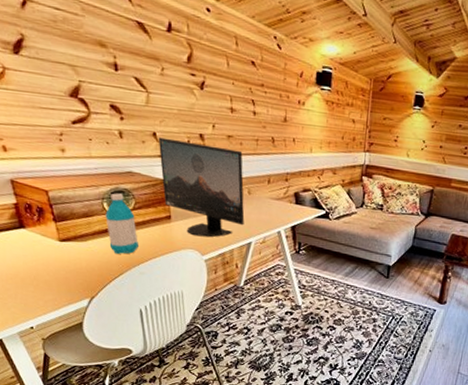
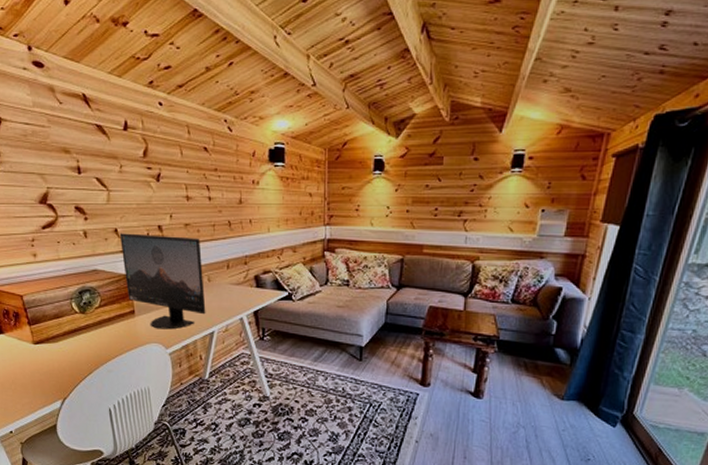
water bottle: present [105,193,138,254] -> none [74,292,105,353]

